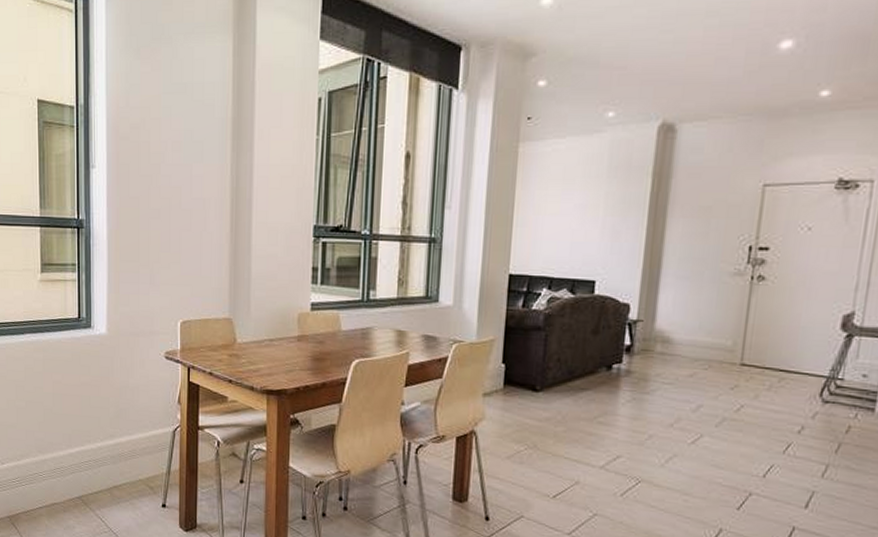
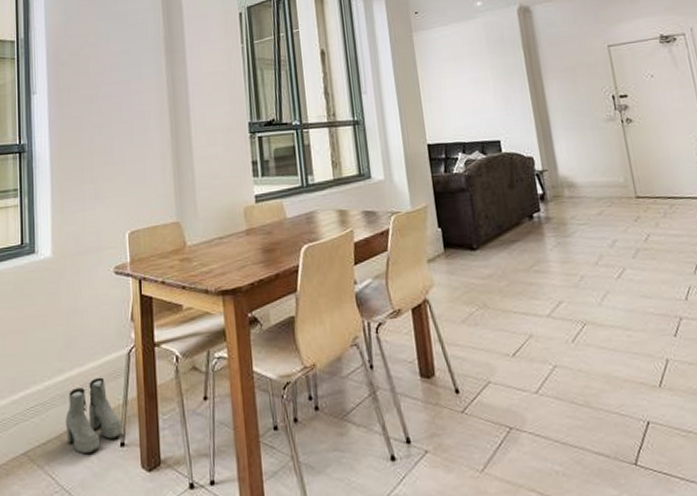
boots: none [115,447,165,508] -> present [65,377,123,455]

